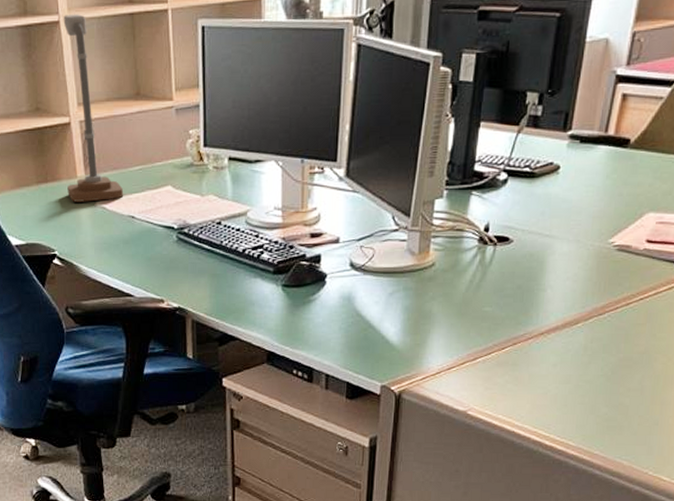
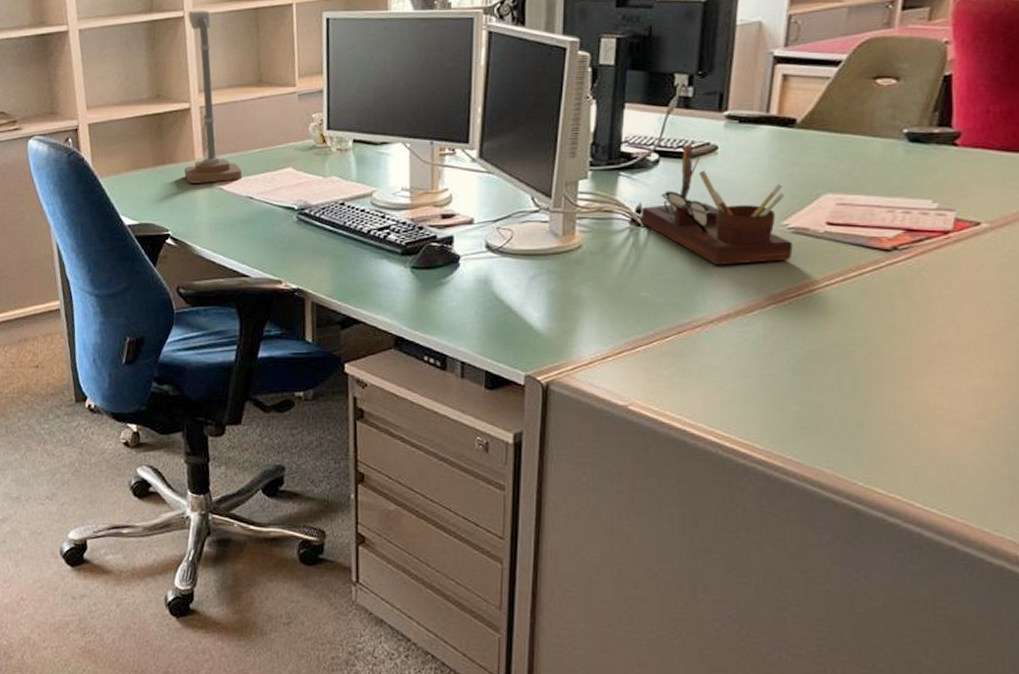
desk organizer: none [488,164,617,282] -> present [641,145,793,266]

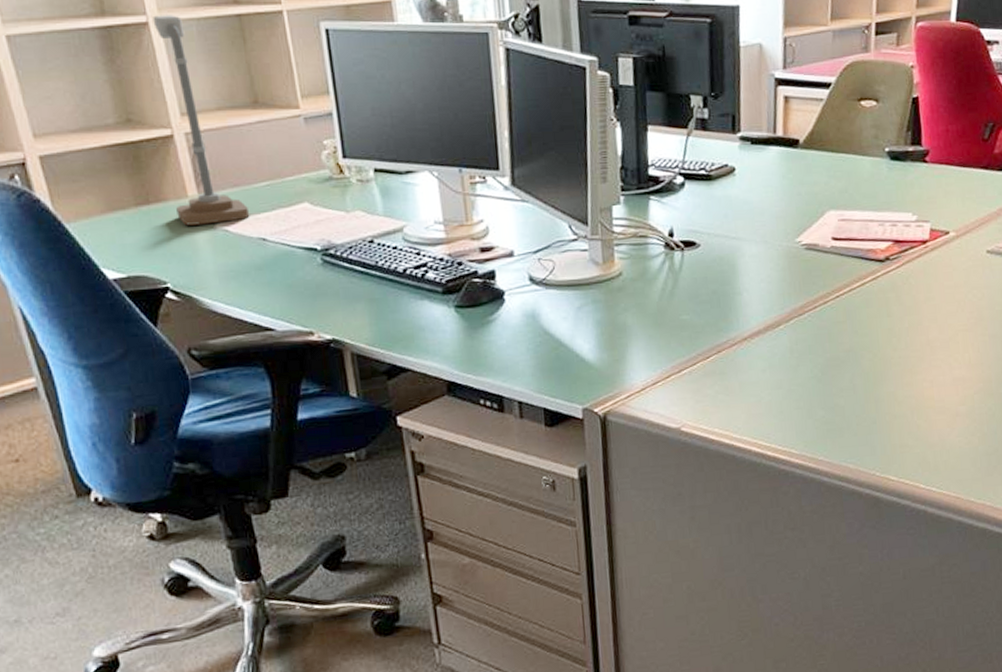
desk organizer: present [641,145,793,266] -> none [673,167,807,285]

